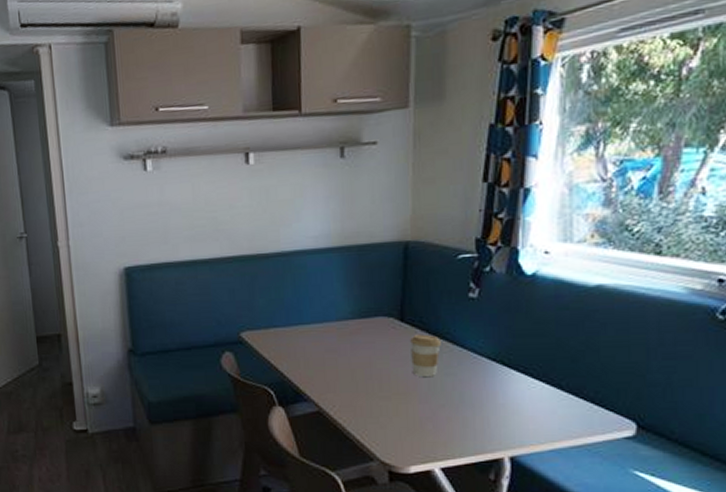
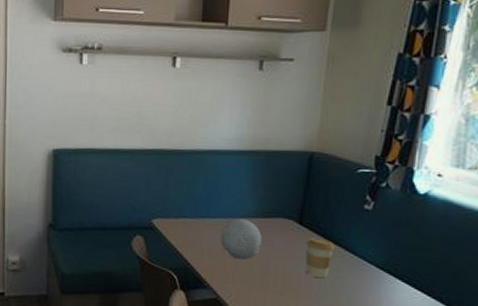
decorative ball: none [316,321,361,366] -> present [220,218,262,259]

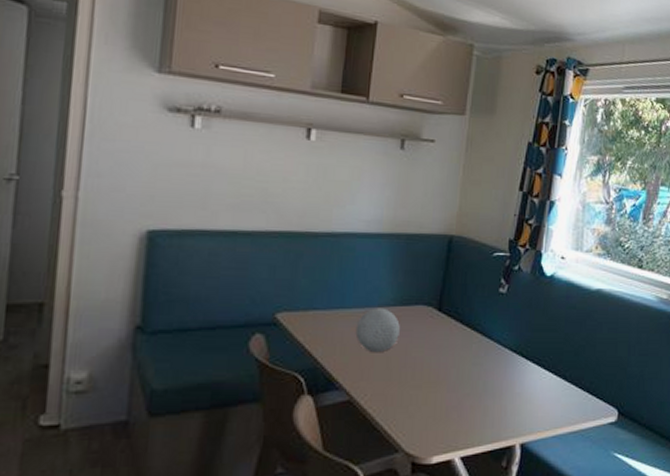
coffee cup: present [305,237,335,279] -> none [444,324,472,367]

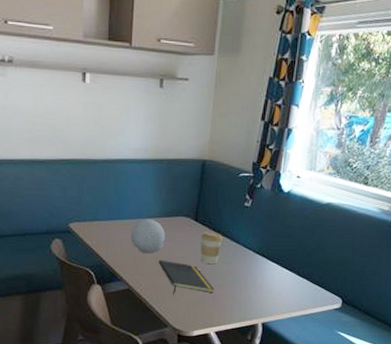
notepad: none [389,361,461,408] -> present [158,260,215,295]
coffee cup: none [444,324,472,367] -> present [200,231,223,265]

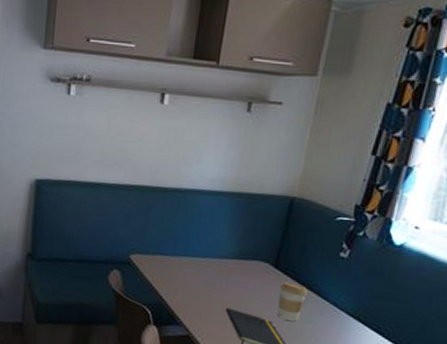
decorative ball: present [130,219,165,254] -> none [196,258,237,299]

